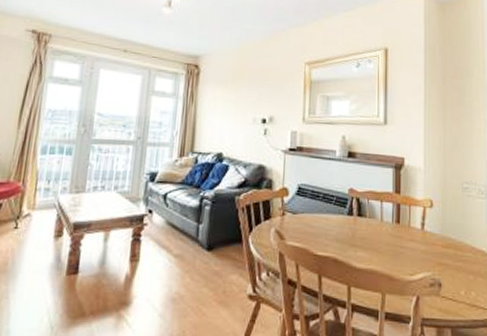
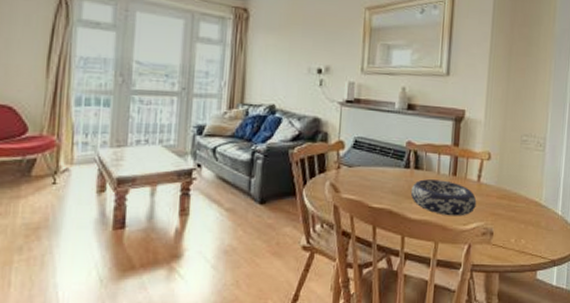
decorative bowl: none [355,227,422,266] -> present [410,179,477,216]

